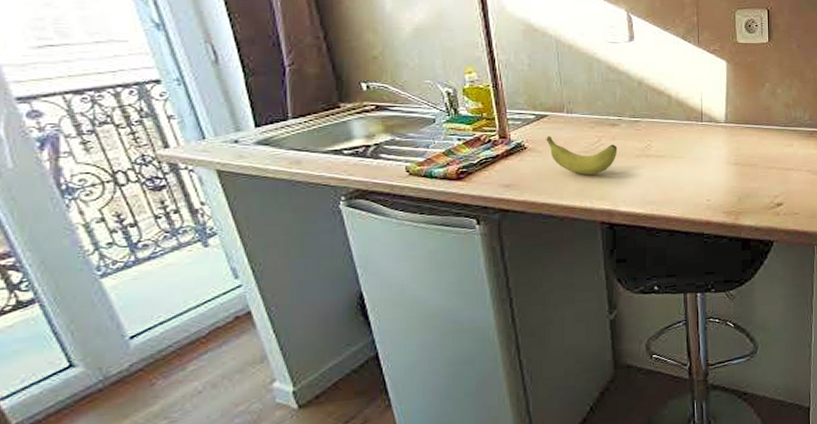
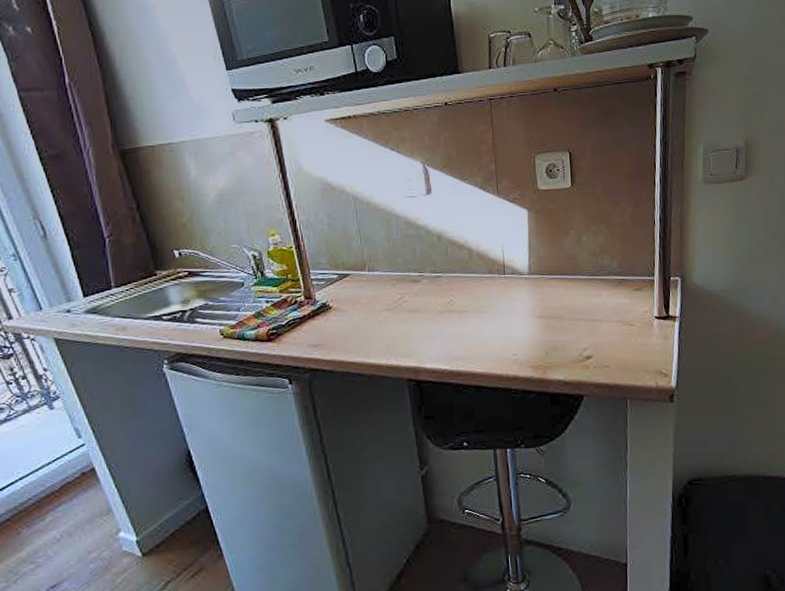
banana: present [546,135,618,175] -> none [350,294,421,333]

